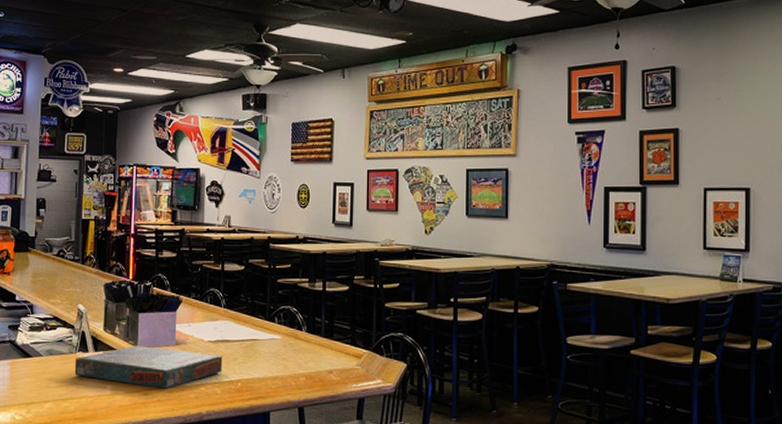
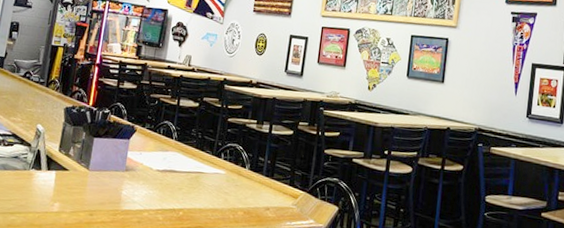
board game: present [74,345,223,389] -> none [25,168,168,211]

